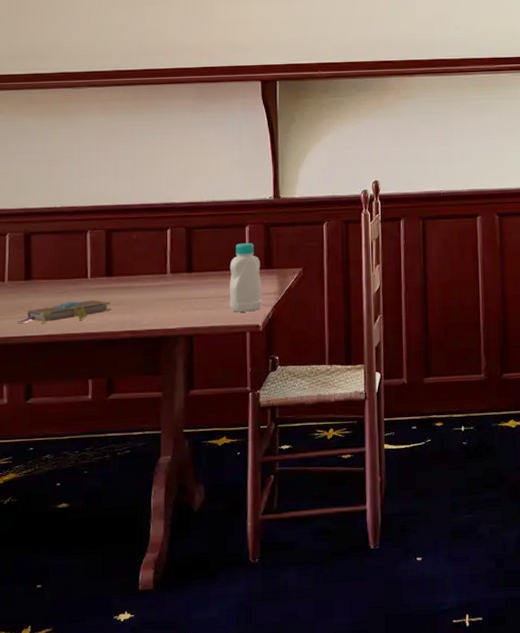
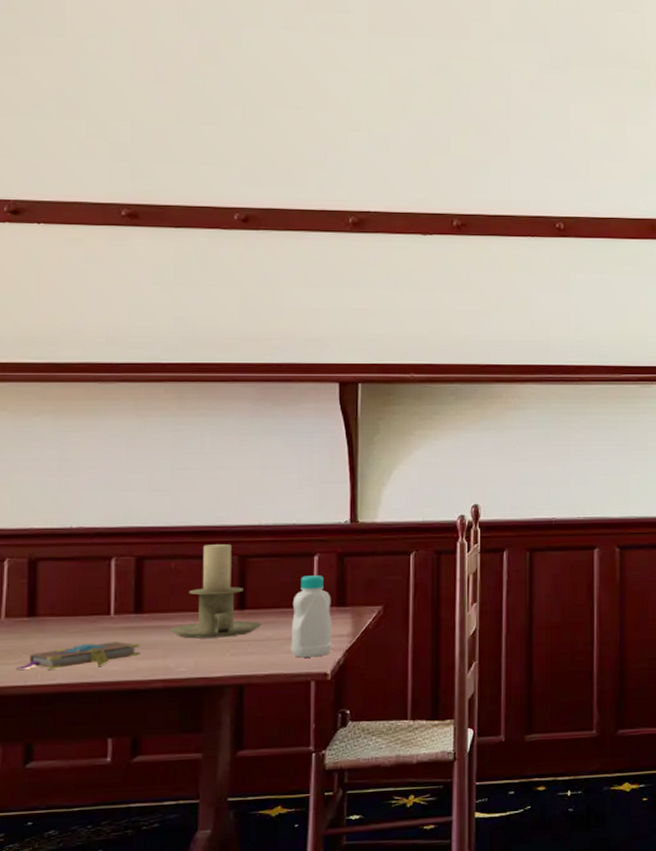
candle holder: none [133,218,206,297] -> present [169,543,262,639]

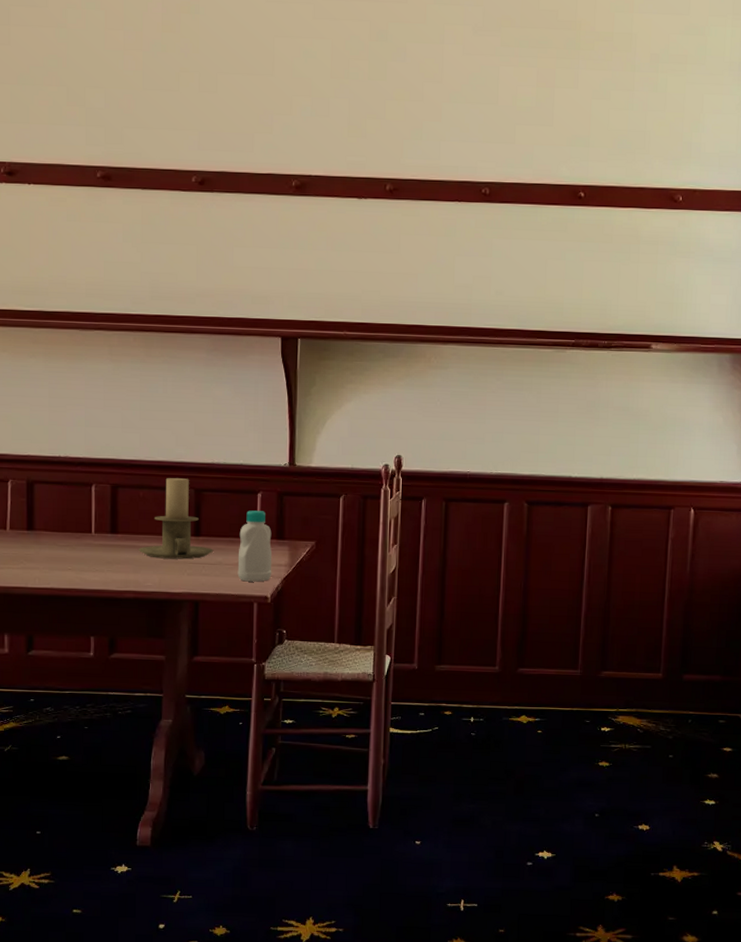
book: present [16,641,141,670] -> none [19,556,116,576]

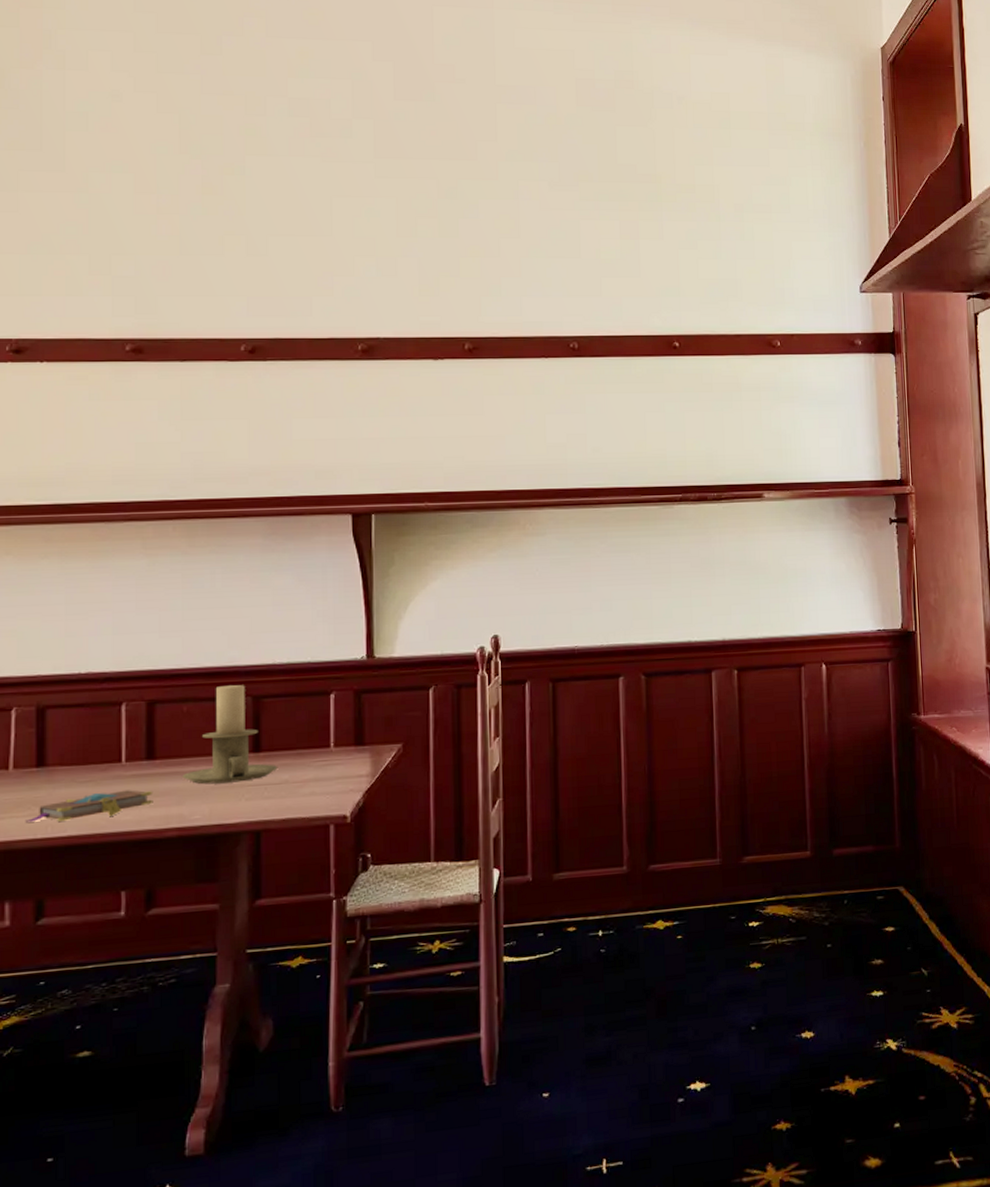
book: none [19,556,116,576] -> present [25,790,154,822]
bottle: present [237,510,272,582] -> none [308,714,351,801]

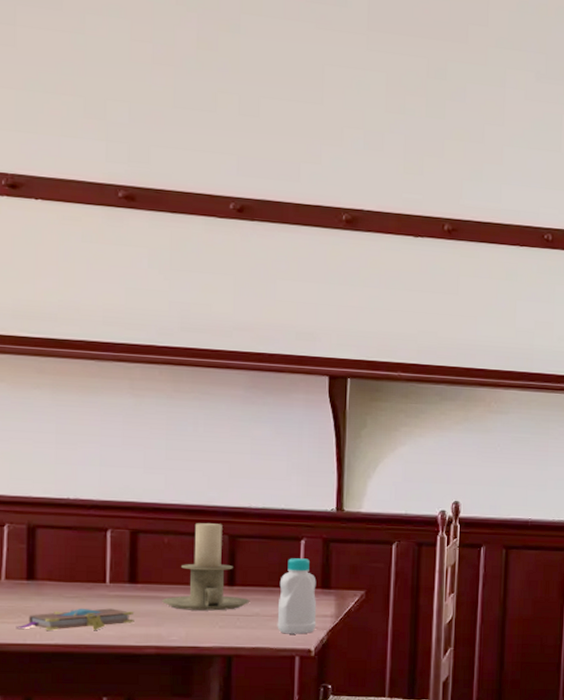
bottle: none [308,714,351,801] -> present [277,558,317,634]

